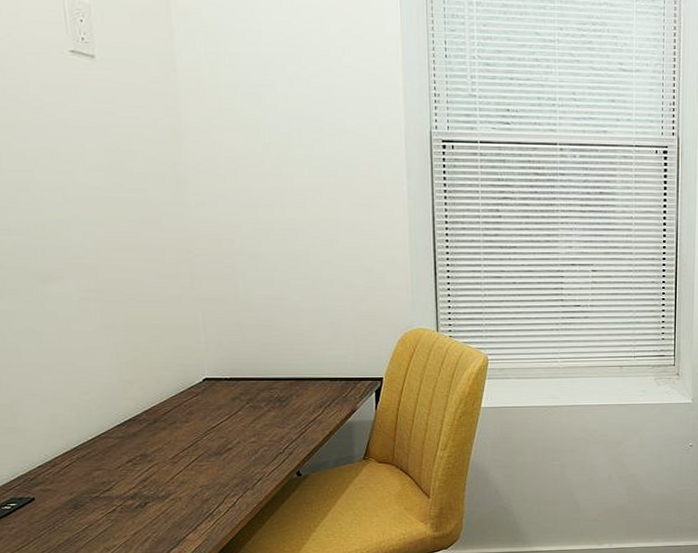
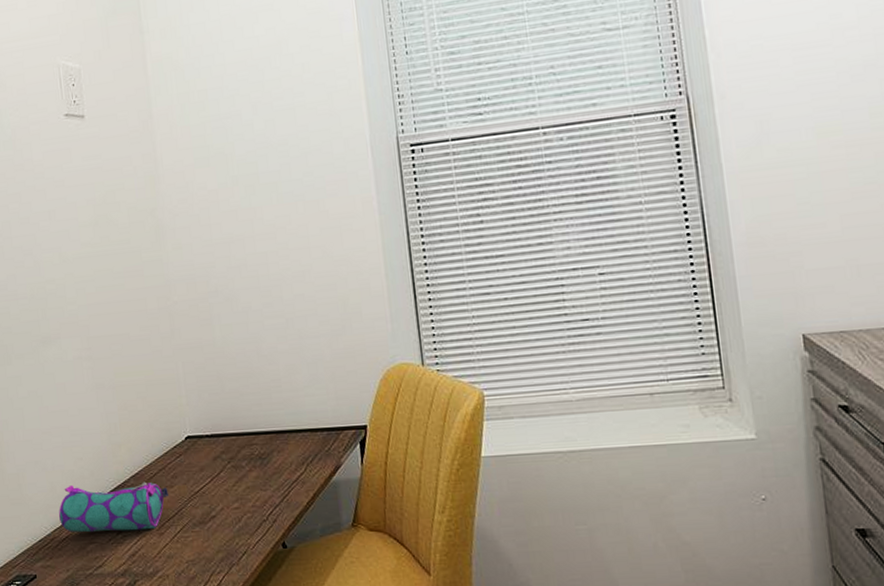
pencil case: none [60,417,185,461] -> present [58,482,169,533]

